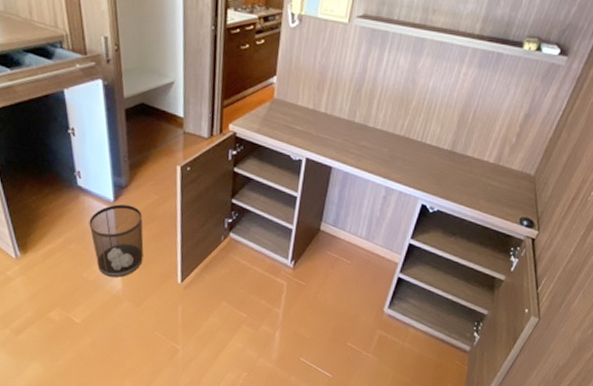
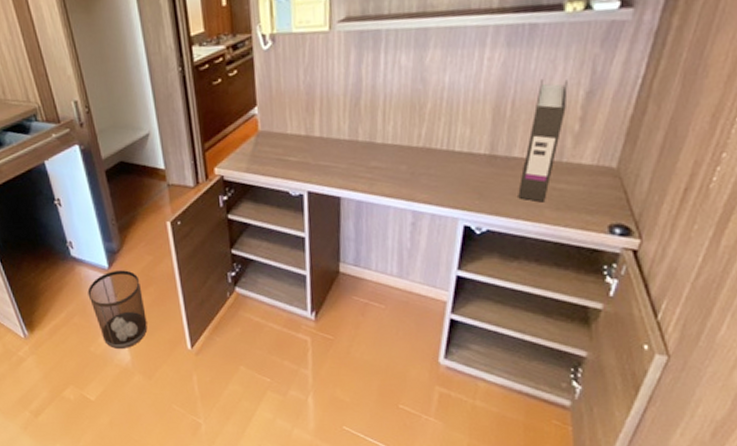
binder: none [464,98,515,194] -> present [518,79,568,203]

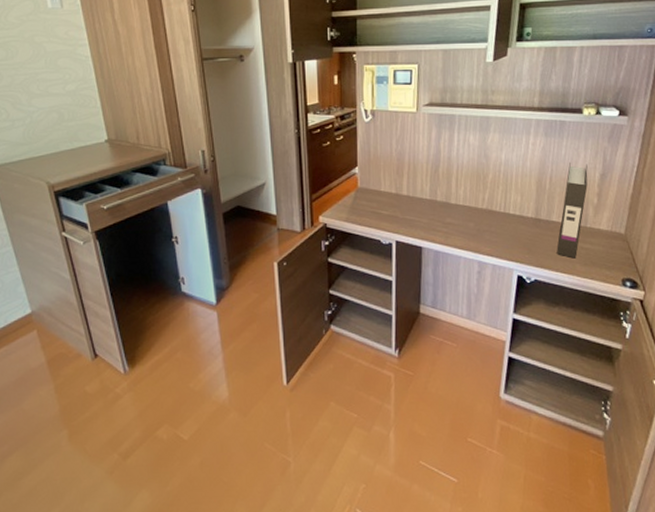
waste bin: present [87,270,148,349] -> none [194,307,247,385]

